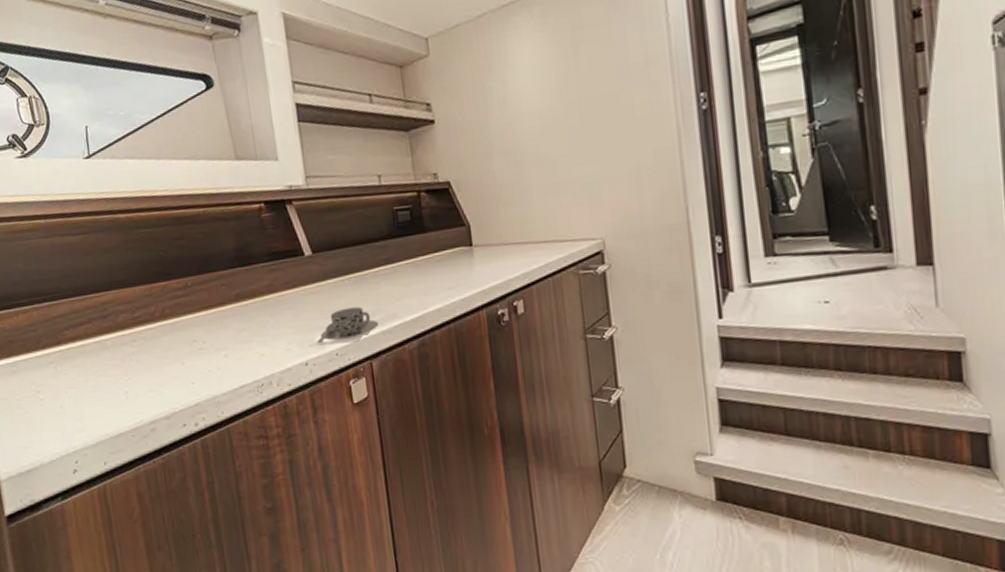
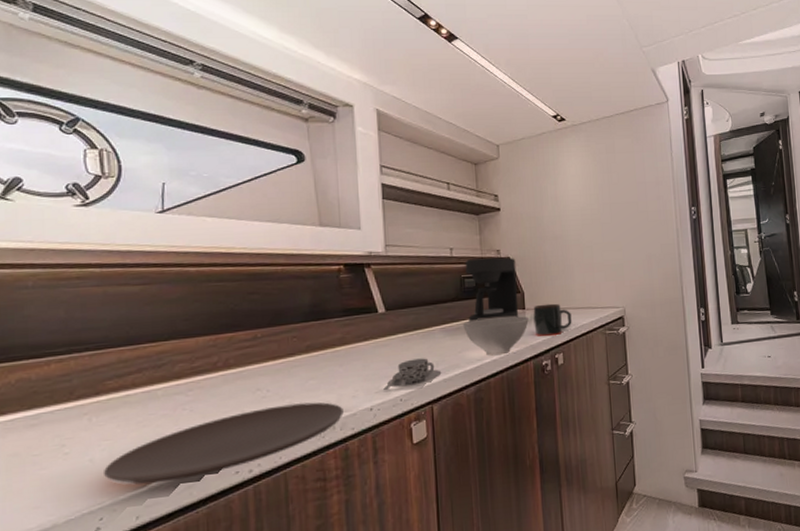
plate: none [72,355,279,432] -> present [102,402,344,485]
coffee maker: none [396,182,466,264] -> present [465,257,519,323]
bowl: none [398,254,478,304] -> present [462,316,529,356]
mug: none [482,237,533,280] -> present [533,303,572,337]

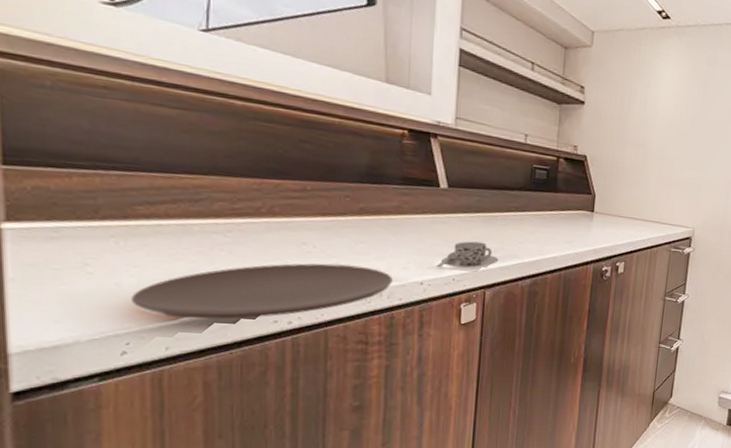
bowl: present [462,316,529,356] -> none [526,213,596,254]
coffee maker: present [465,257,519,323] -> none [534,150,592,219]
mug: present [533,303,572,337] -> none [600,210,640,244]

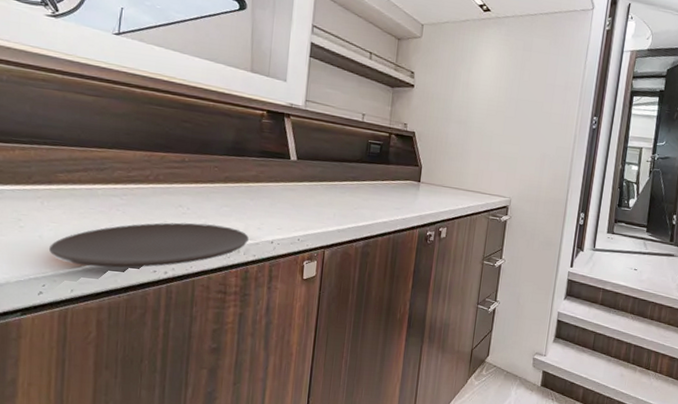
teacup: present [437,241,499,268] -> none [285,206,337,230]

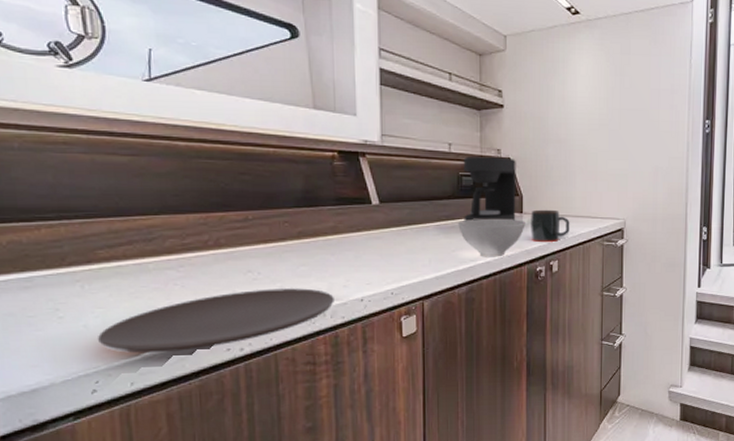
bowl: none [362,182,422,219] -> present [457,218,525,257]
coffee maker: none [368,127,420,188] -> present [463,157,516,222]
mug: none [425,180,461,212] -> present [531,209,570,243]

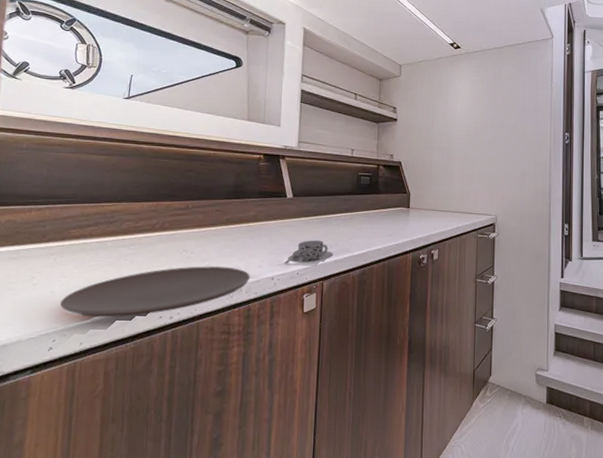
teacup: none [375,254,434,283] -> present [284,240,334,264]
bowl: present [457,218,525,257] -> none [355,212,412,245]
coffee maker: present [463,157,516,222] -> none [360,160,406,214]
mug: present [531,209,570,243] -> none [416,205,449,234]

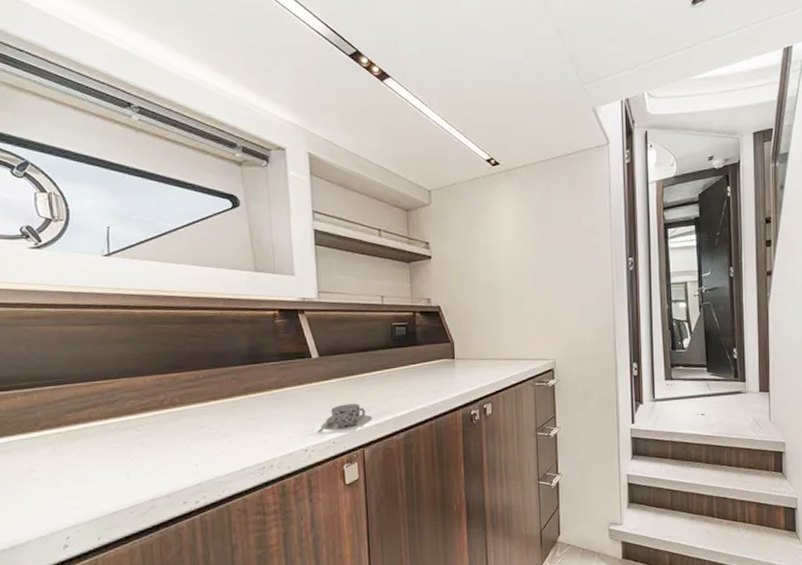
plate: present [59,266,250,318] -> none [67,441,281,510]

